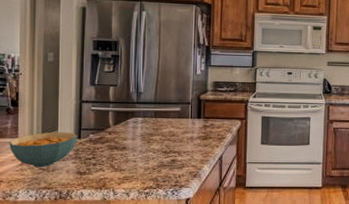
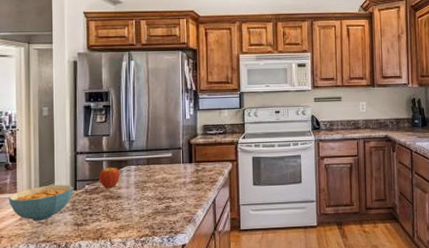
fruit: none [104,117,126,138] -> present [98,167,120,188]

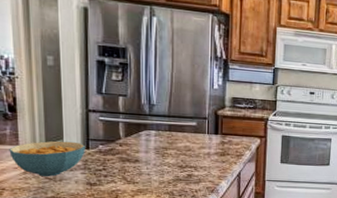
fruit: present [98,167,120,188] -> none [114,129,138,151]

